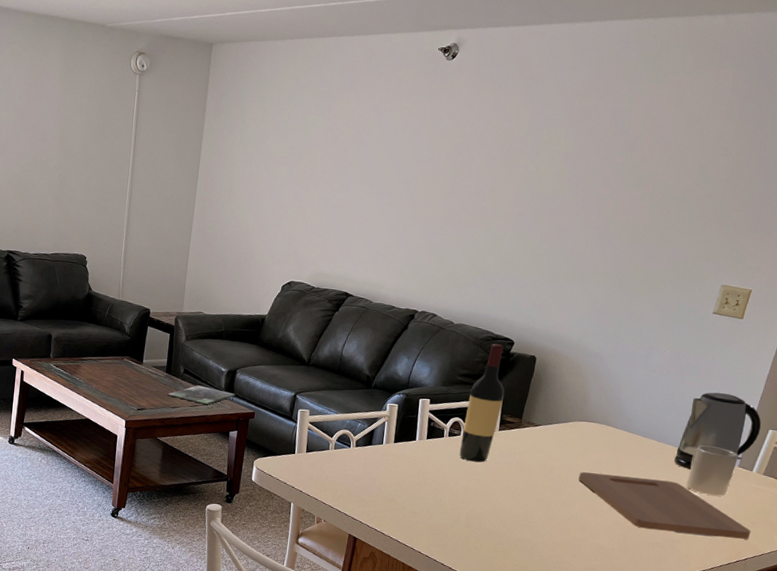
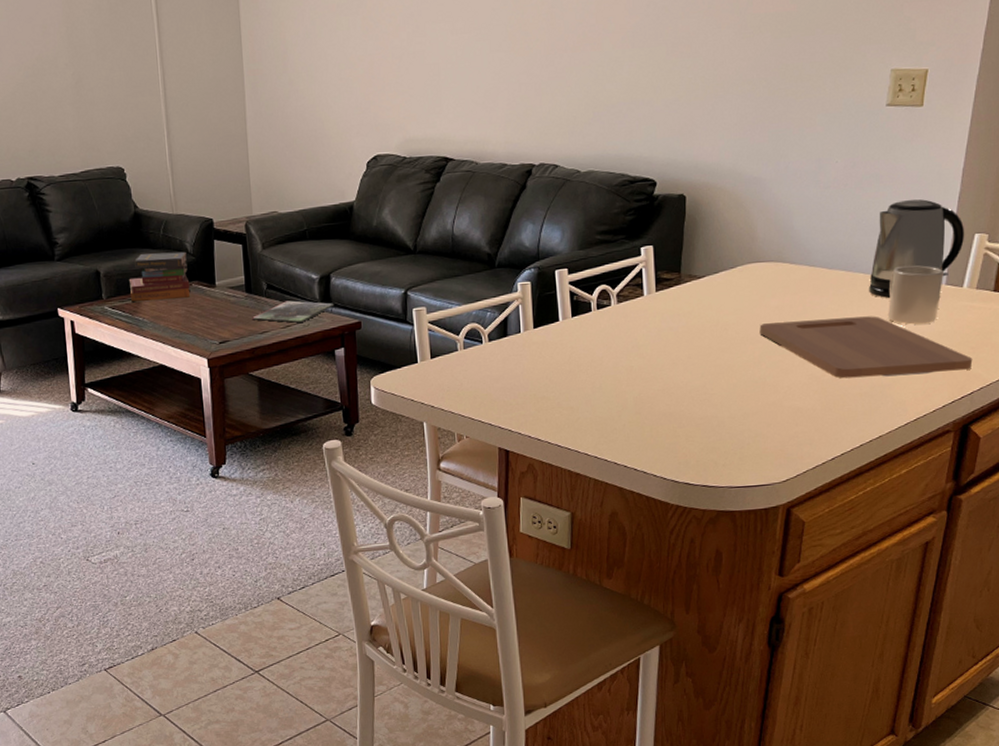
books: none [73,327,124,369] -> present [130,251,190,302]
wine bottle: present [459,344,505,463] -> none [612,187,656,335]

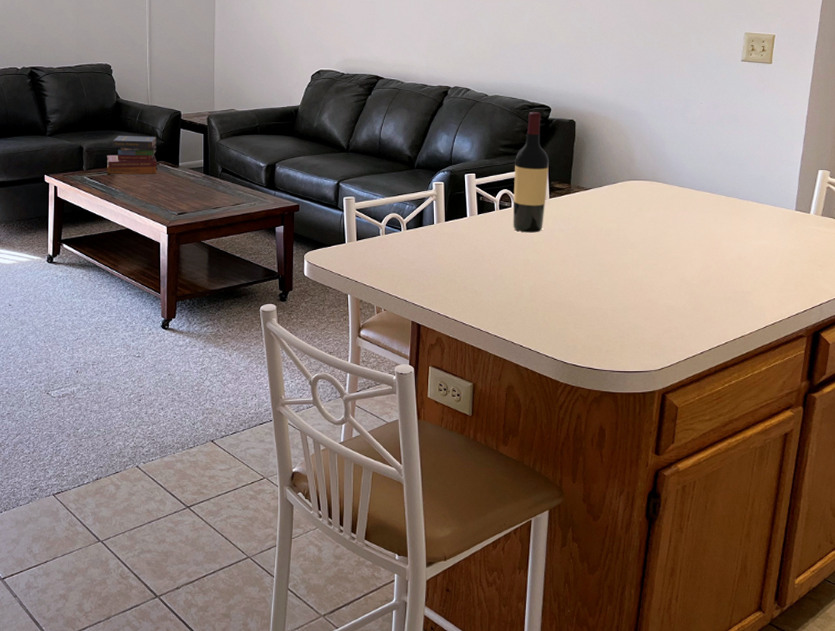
magazine: present [252,300,334,324] -> none [208,183,278,203]
wine bottle: none [612,187,656,335] -> present [512,112,550,233]
cutting board: present [759,316,973,379] -> none [637,232,821,284]
kettle: present [868,199,965,299] -> none [729,138,810,219]
mug: present [887,265,943,325] -> none [746,192,793,242]

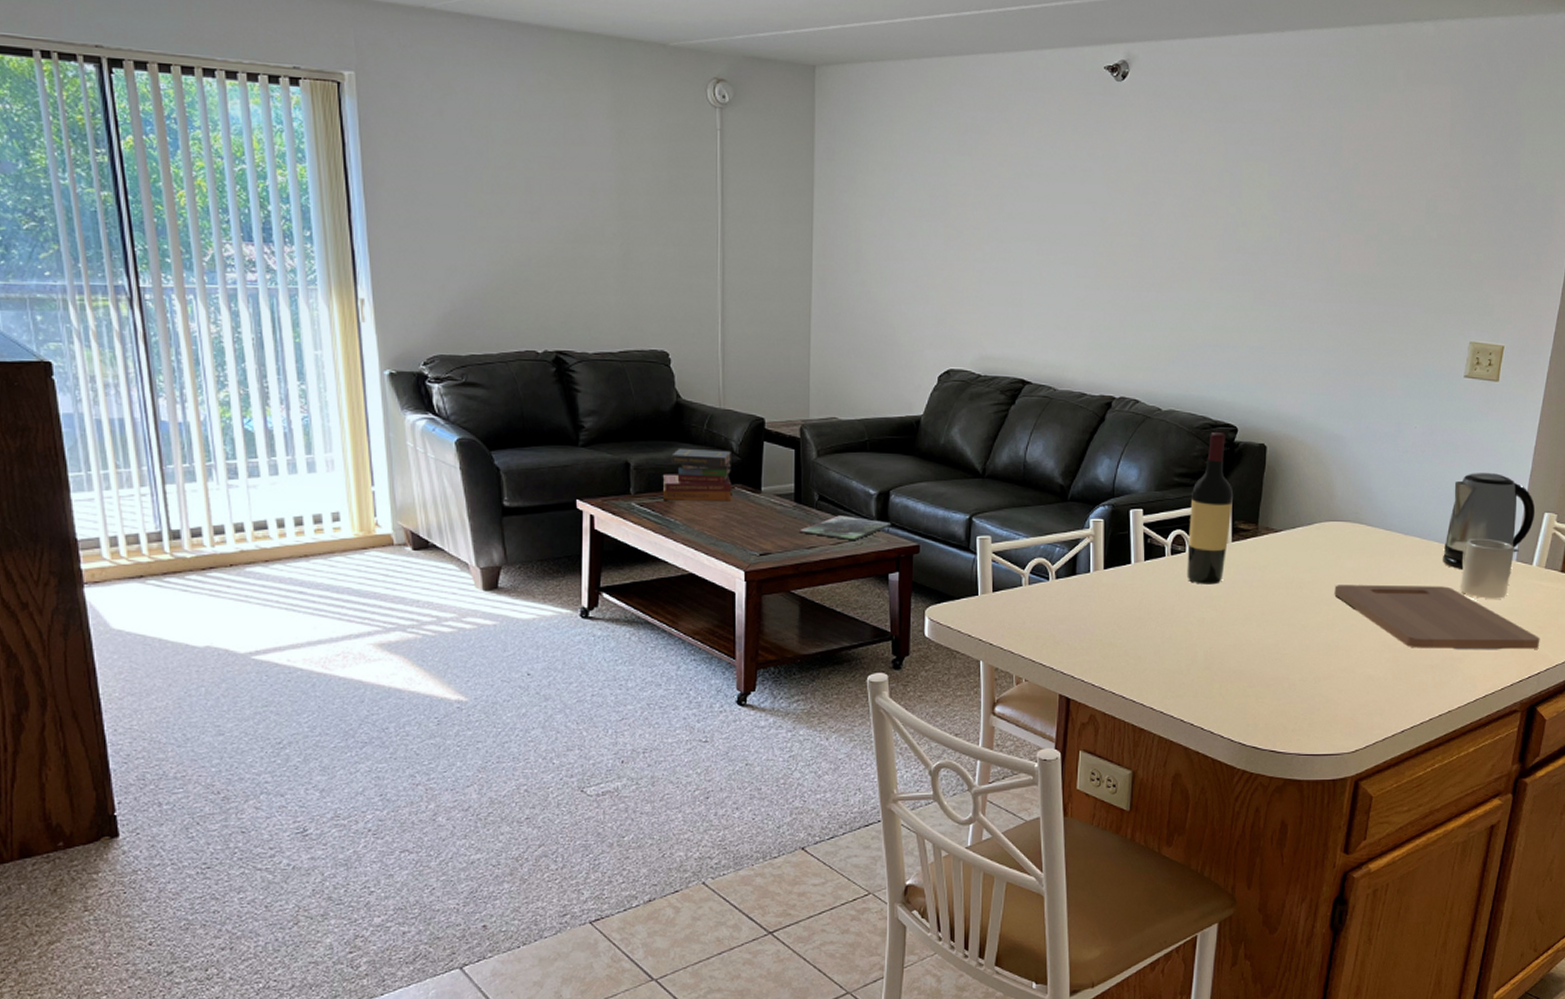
magazine: none [208,183,278,203] -> present [799,515,892,541]
cutting board: none [637,232,821,284] -> present [1334,585,1540,649]
kettle: none [729,138,810,219] -> present [1442,473,1536,571]
mug: none [746,192,793,242] -> present [1460,538,1514,599]

